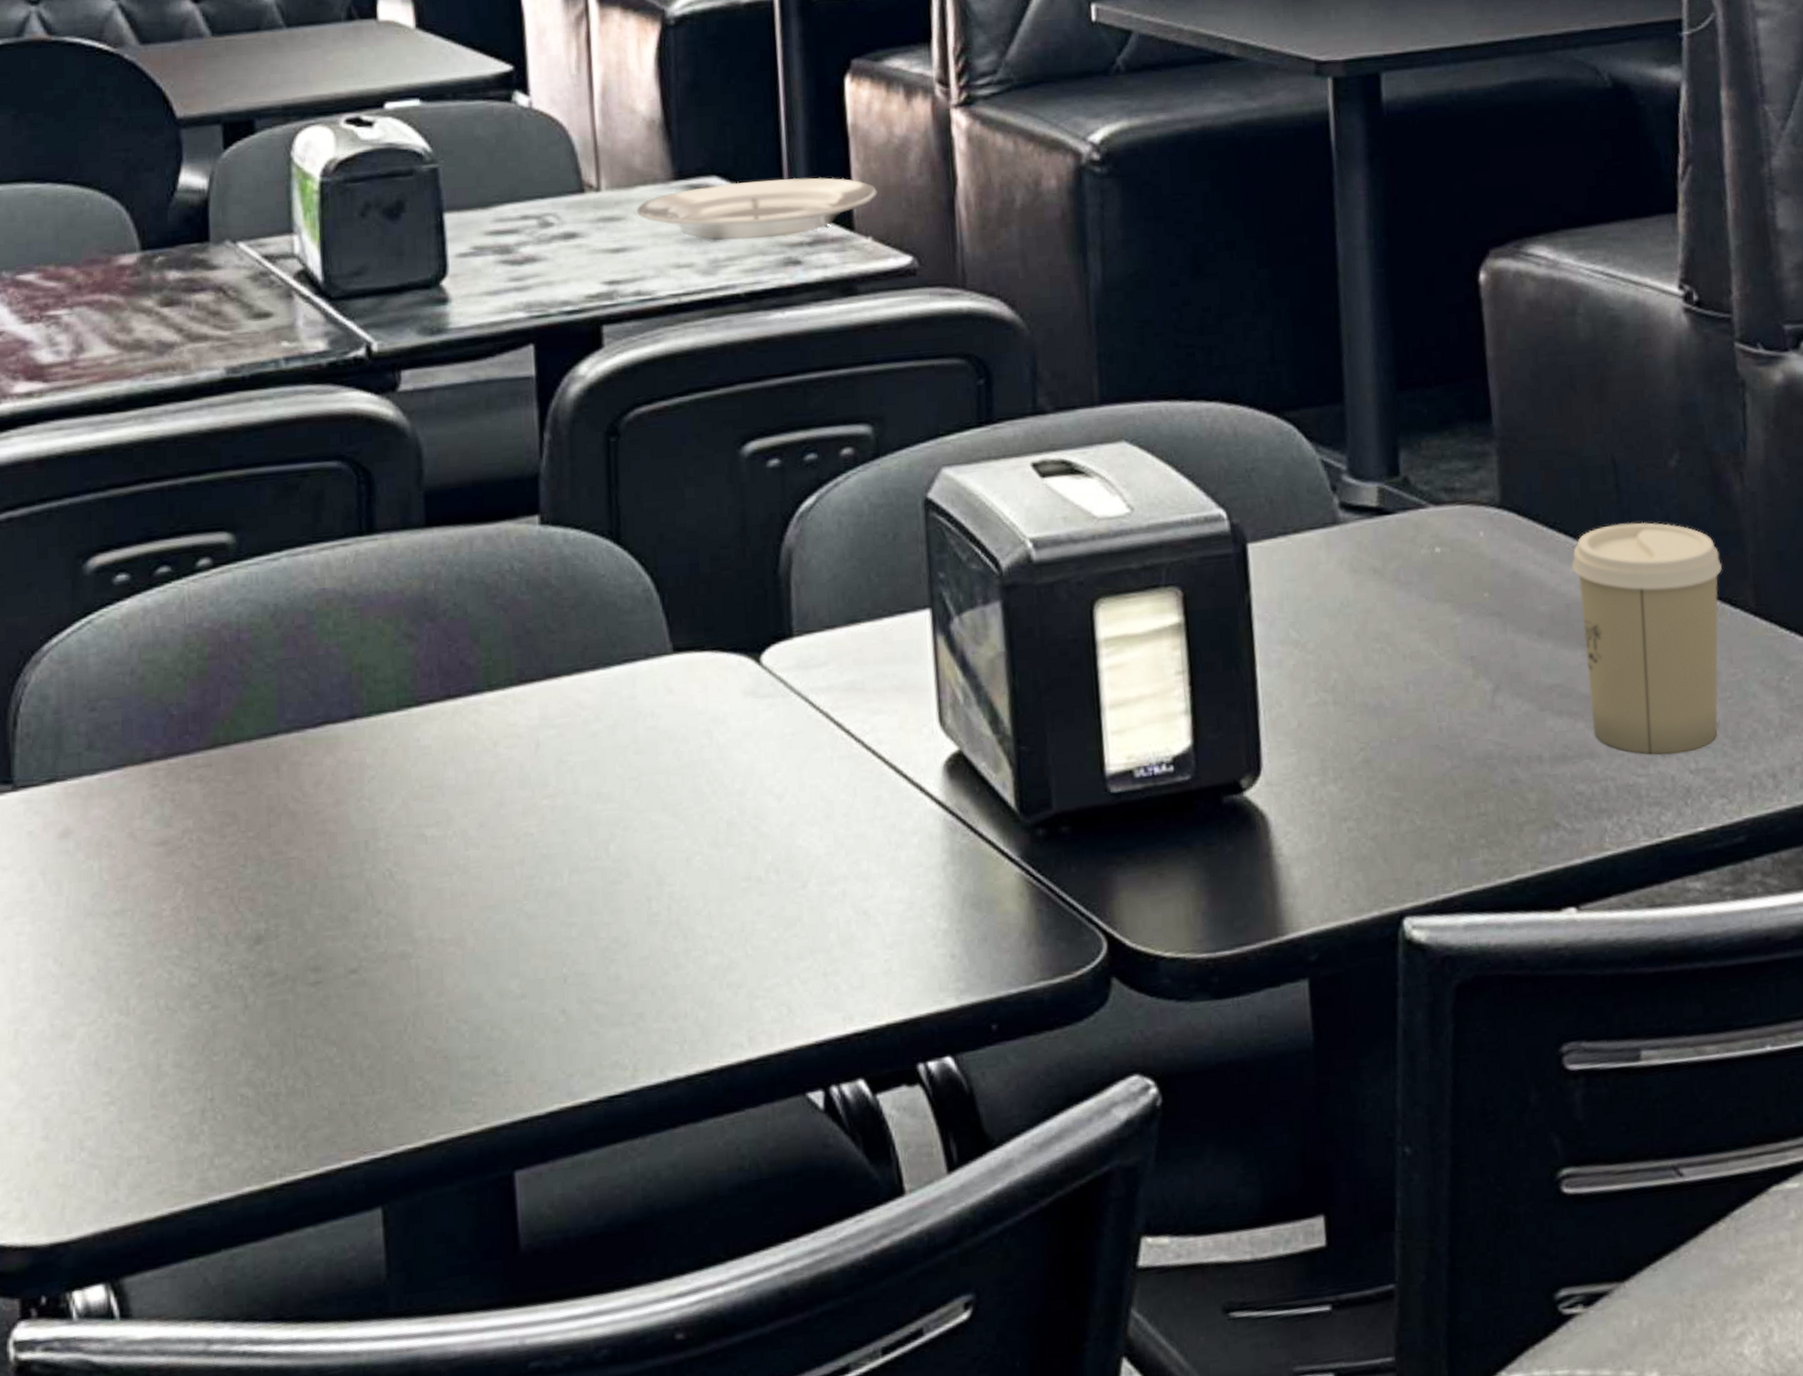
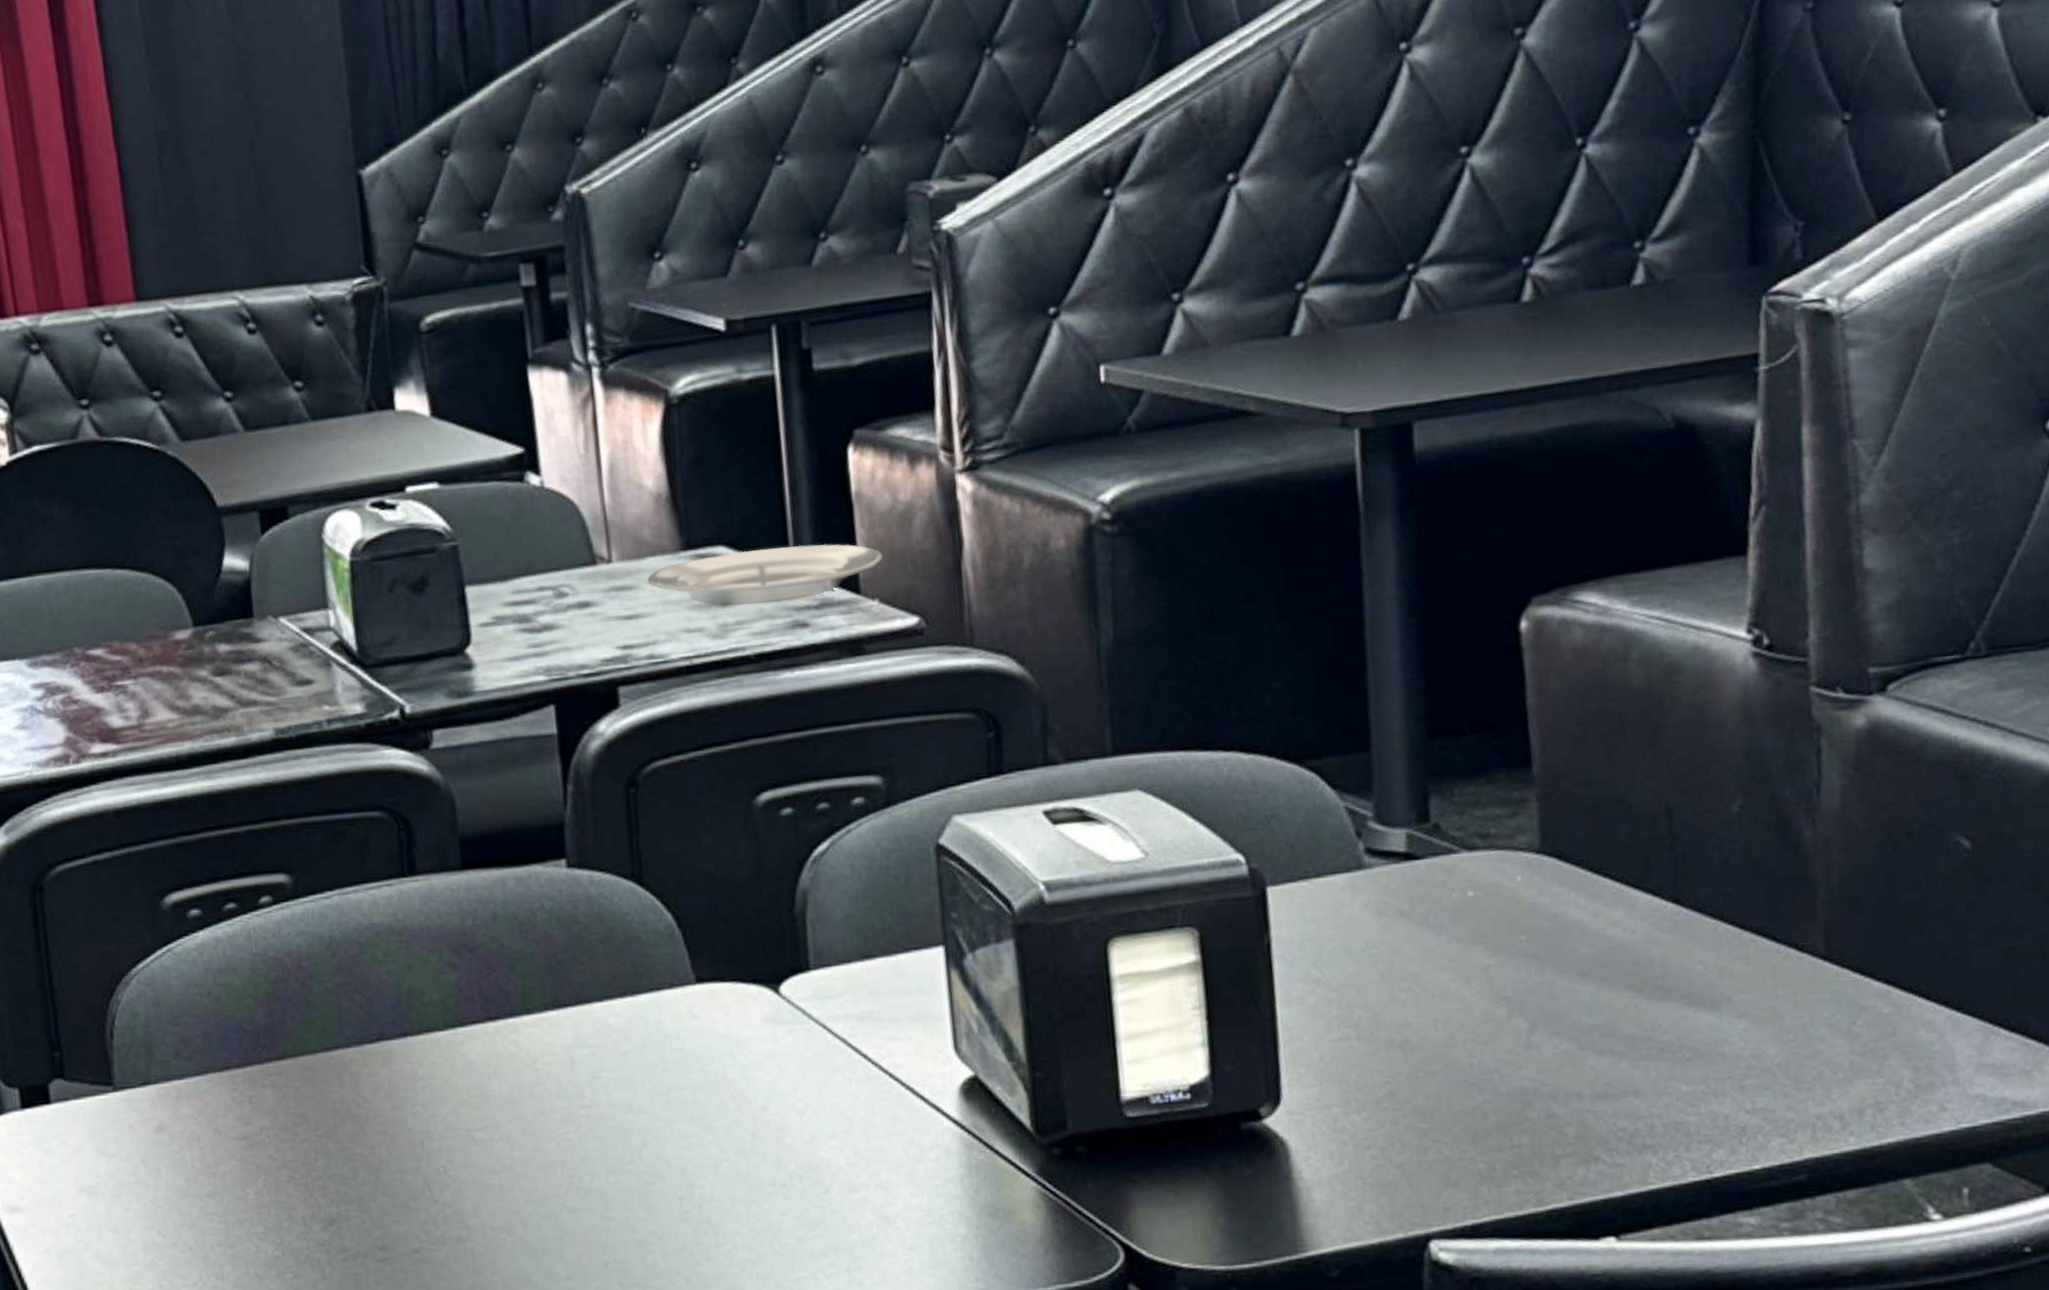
cup: present [1571,522,1723,755] -> none [1617,867,1789,1095]

